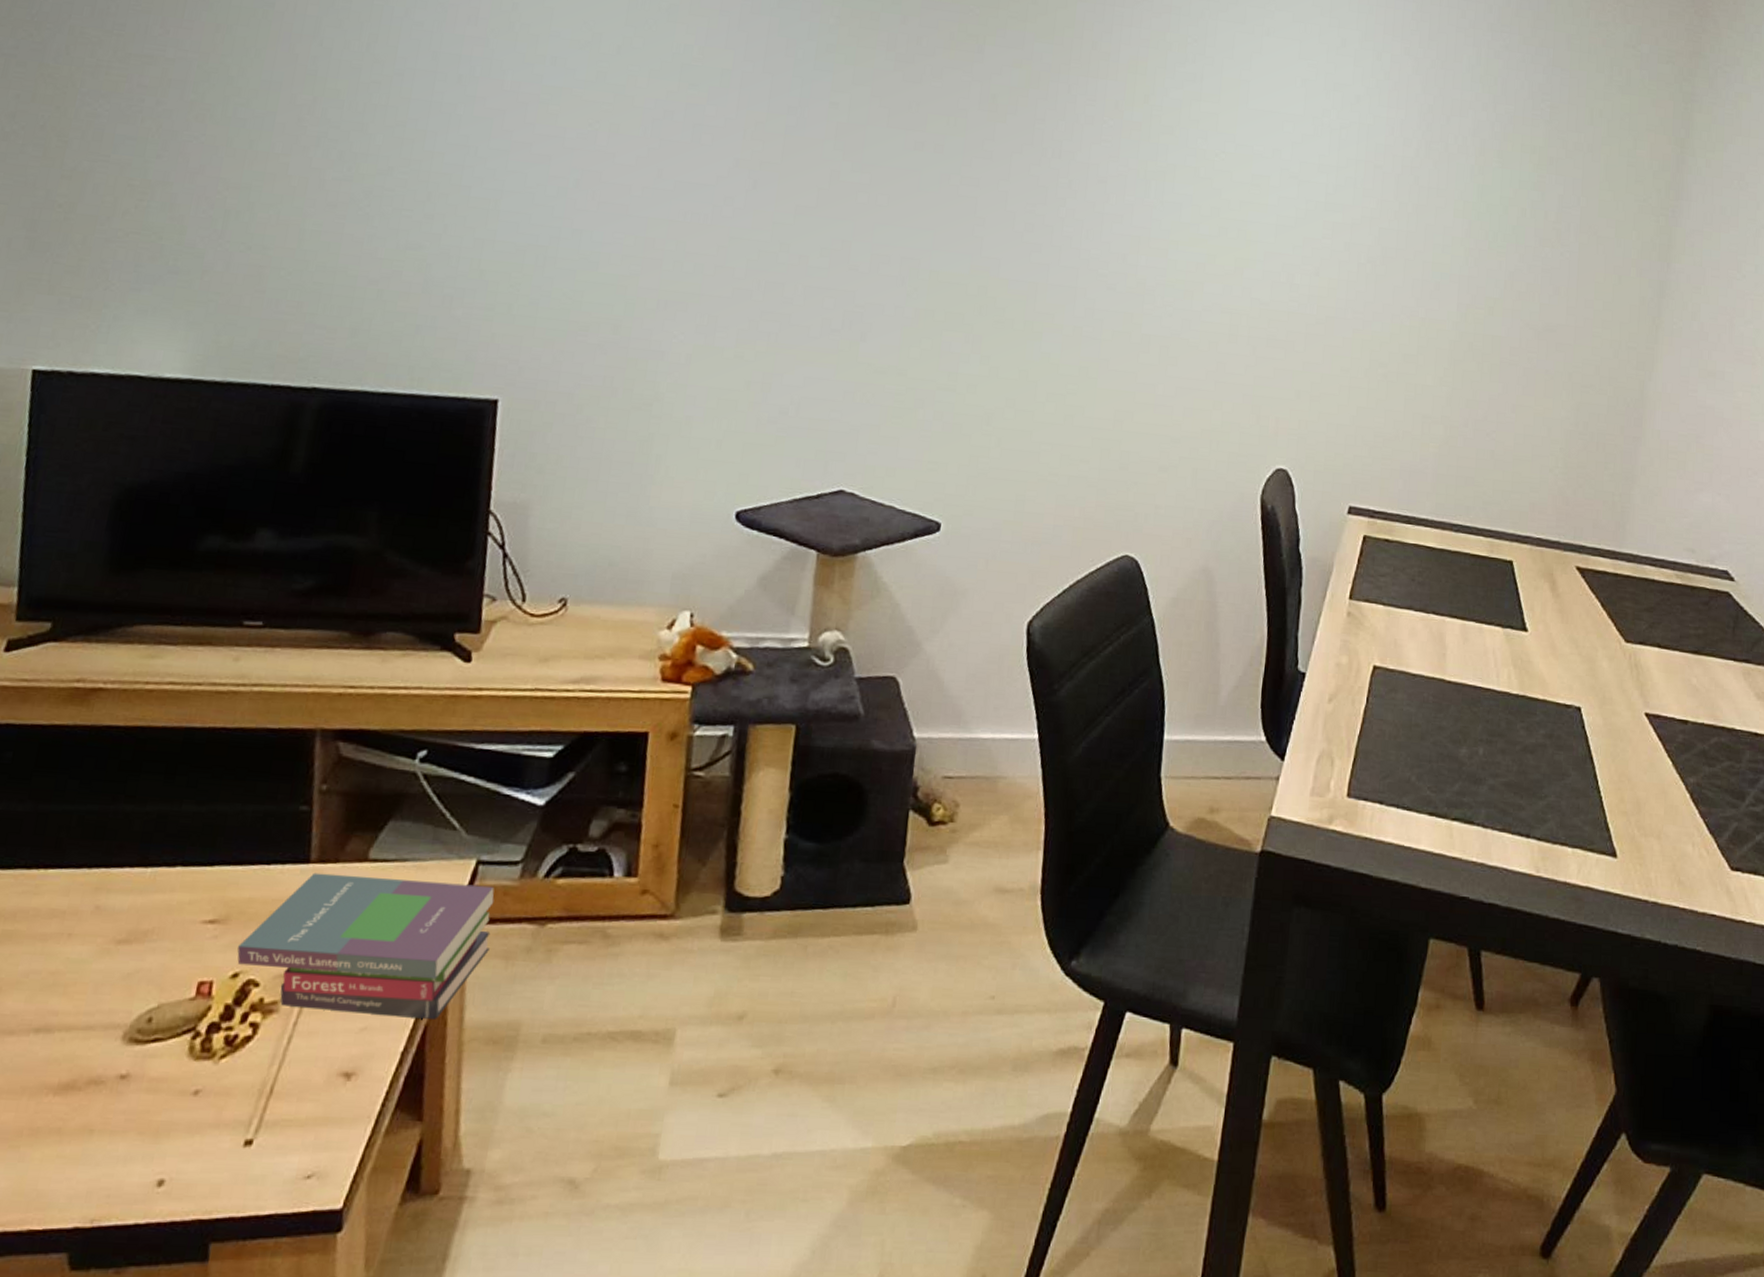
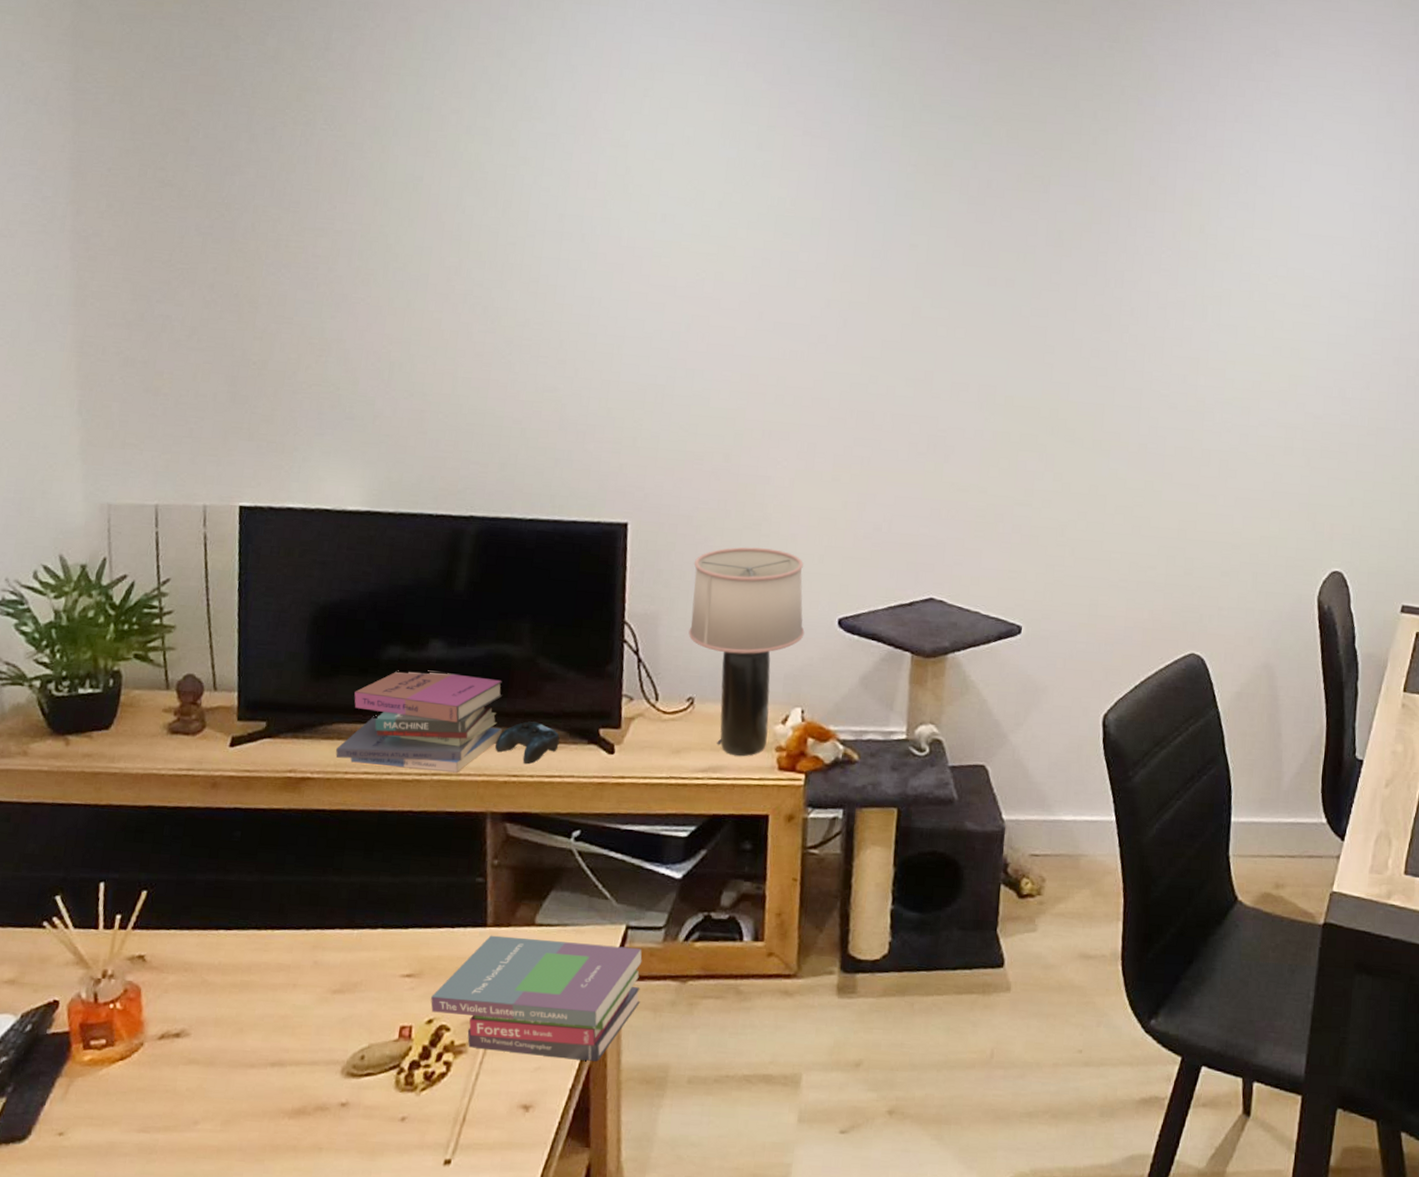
books: none [135,563,342,684] -> present [335,670,503,773]
control: none [330,624,408,673] -> present [495,721,560,764]
table lamp: none [563,429,699,665] -> present [688,547,805,756]

